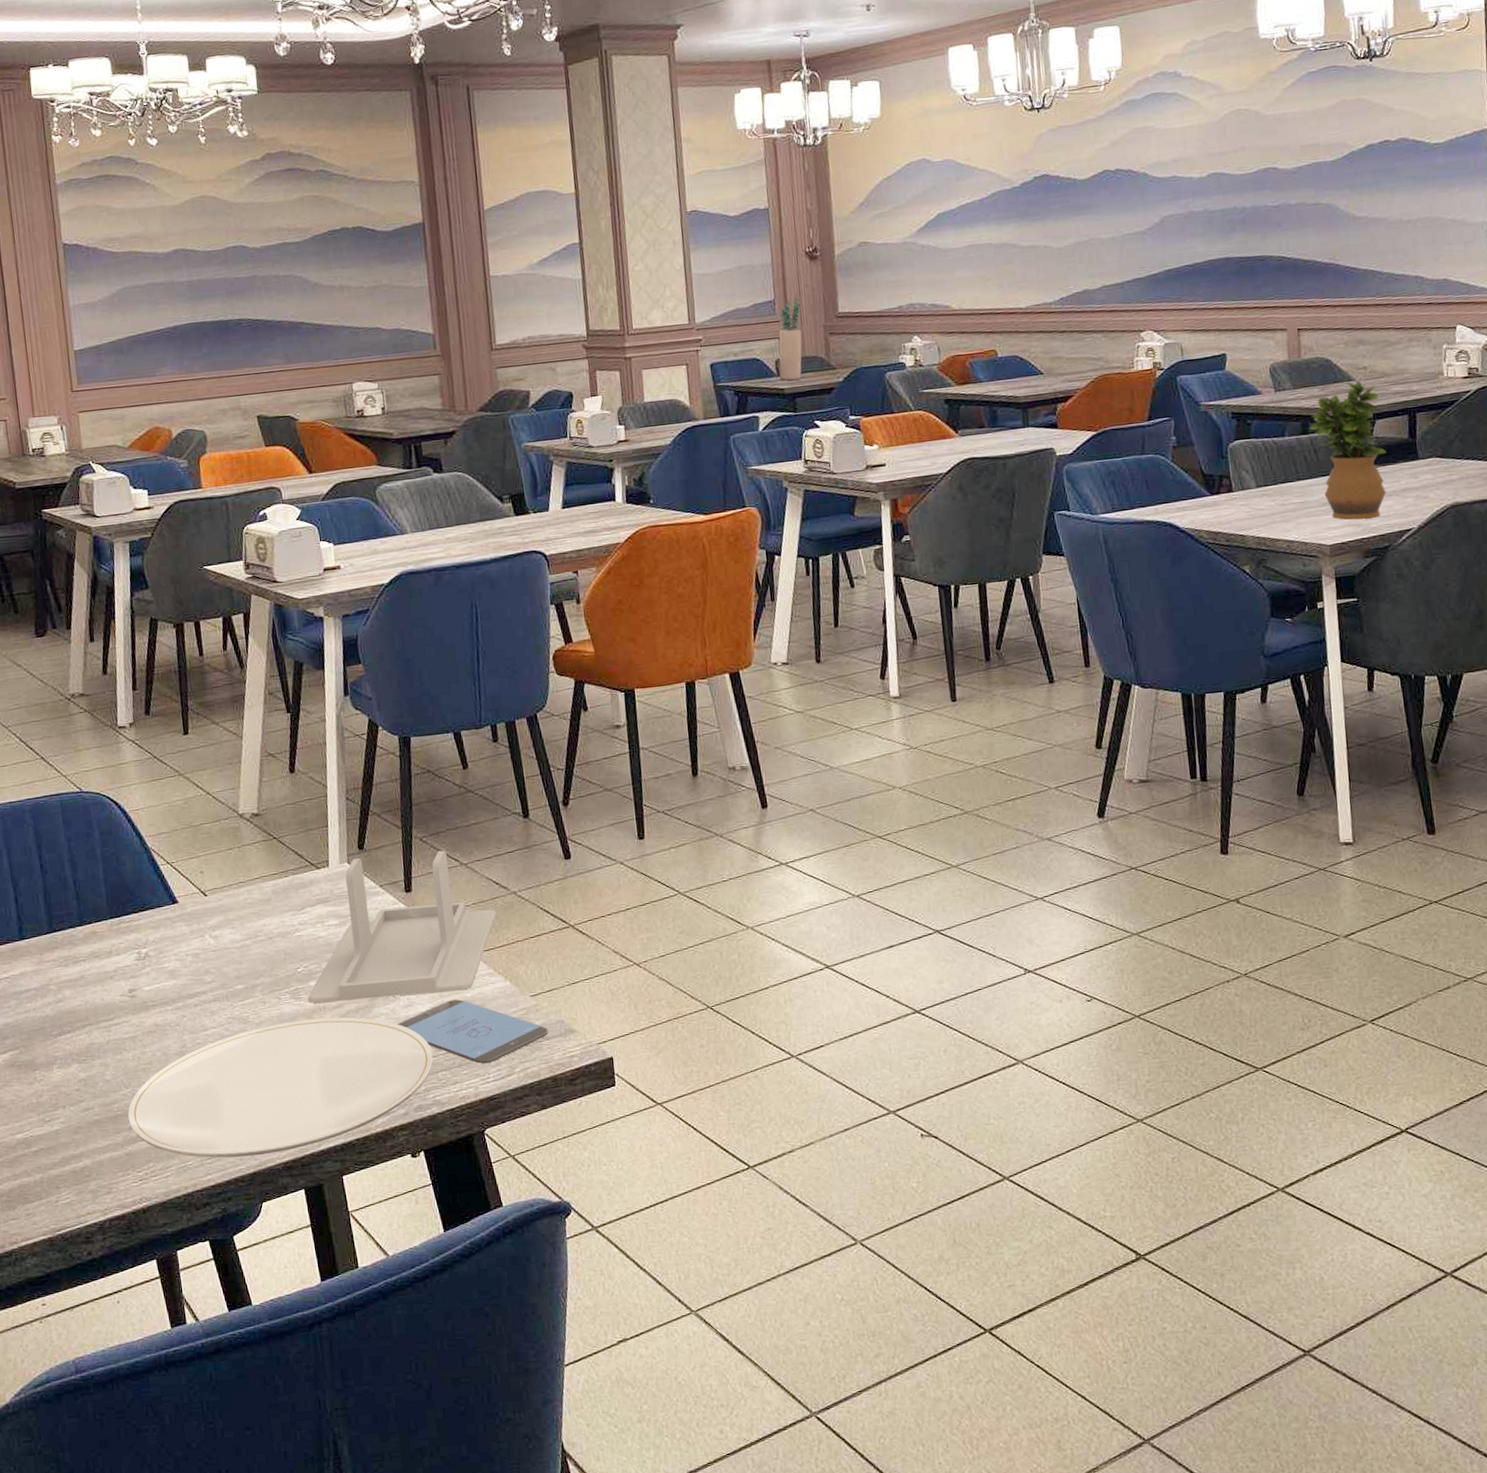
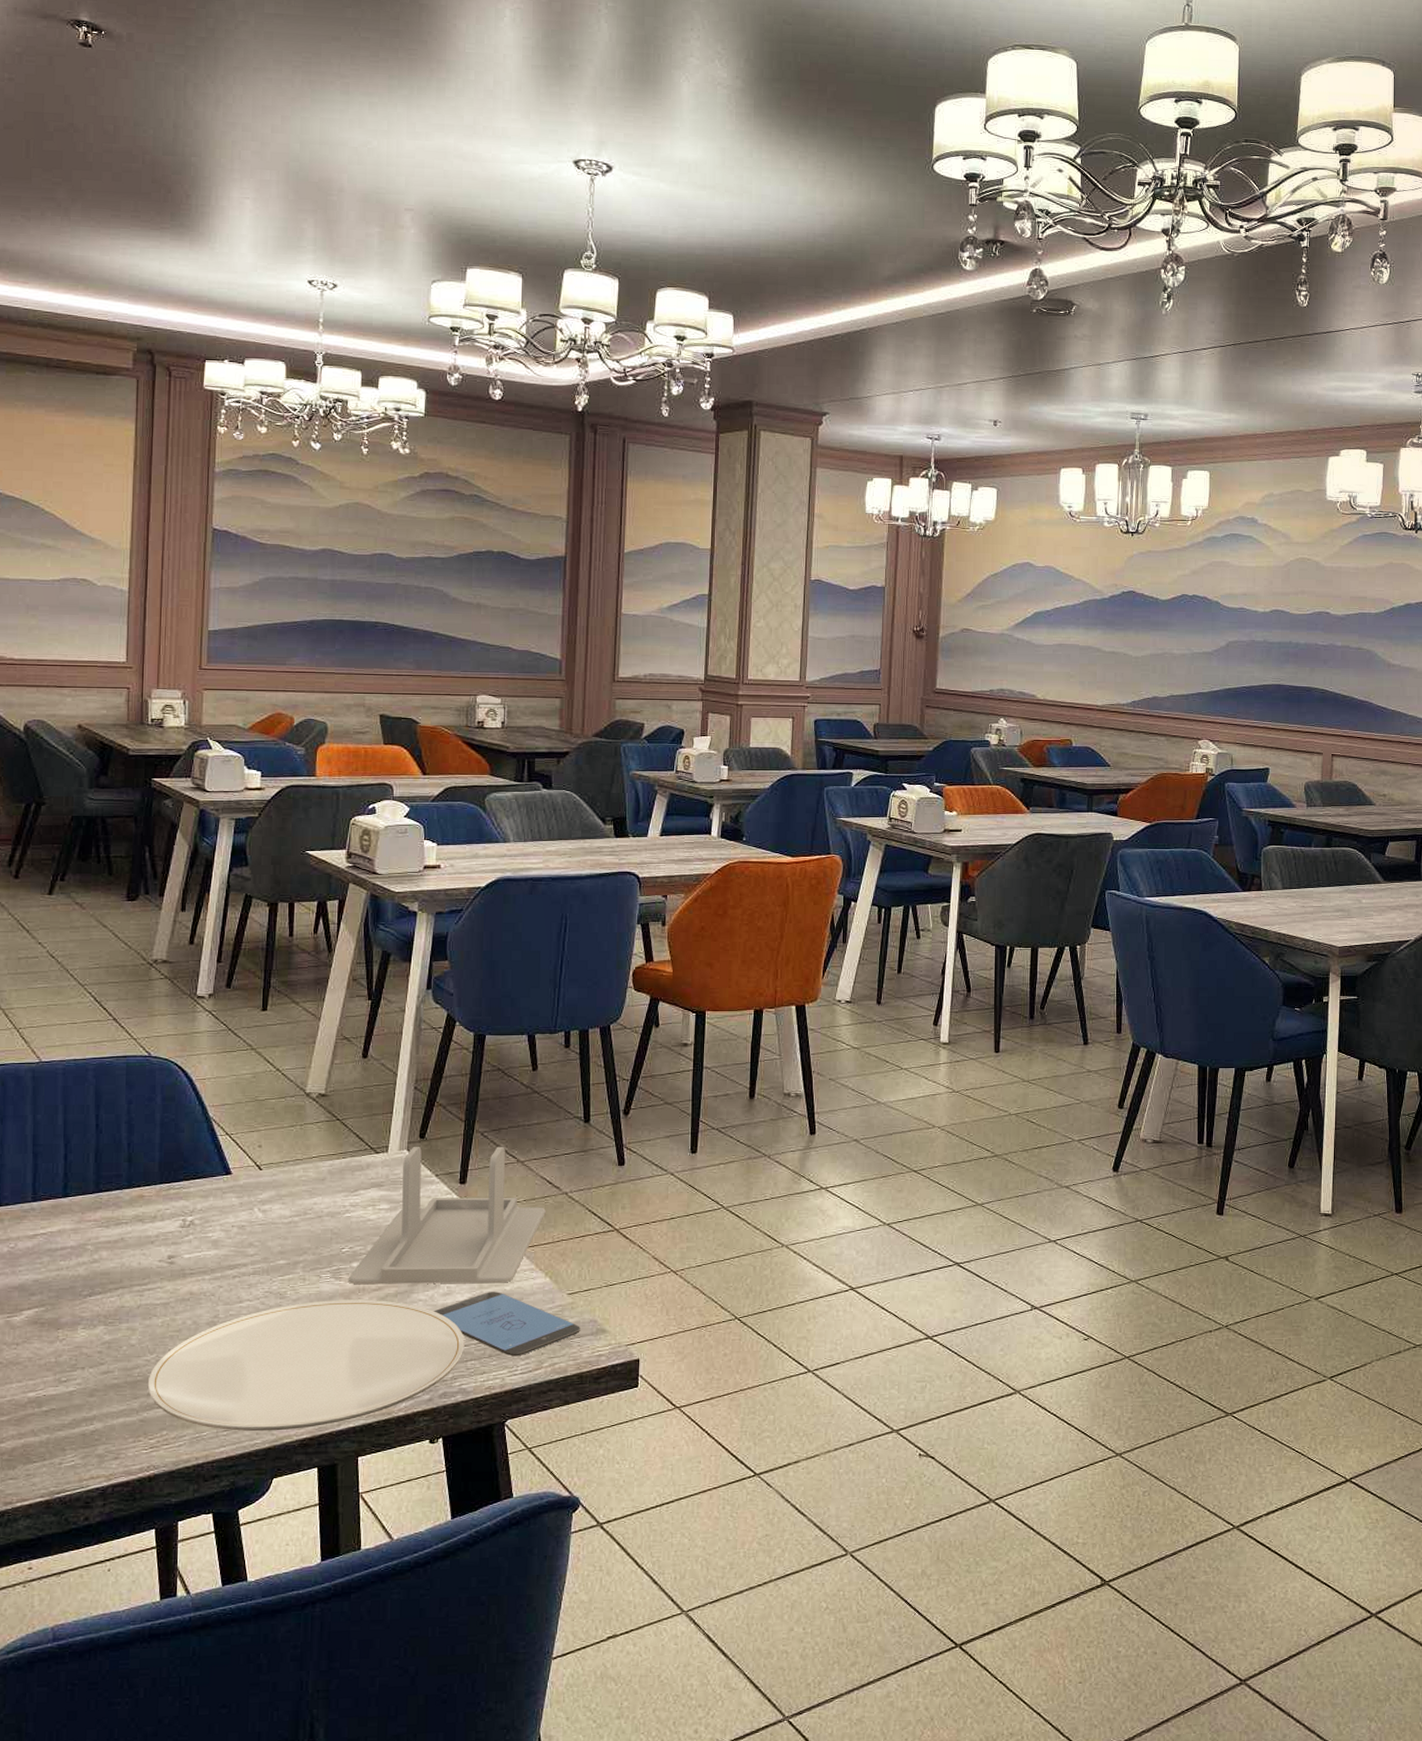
vase: present [778,295,802,381] -> none [876,668,903,745]
potted plant: present [1308,380,1387,520] -> none [1332,805,1395,927]

